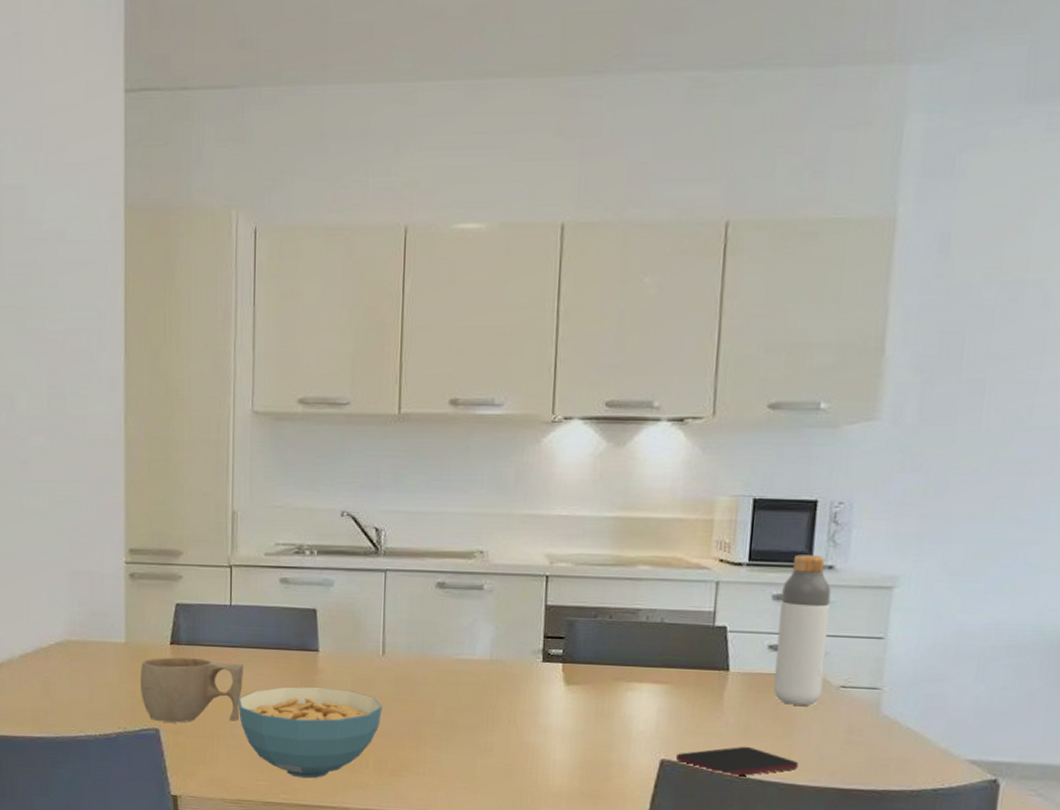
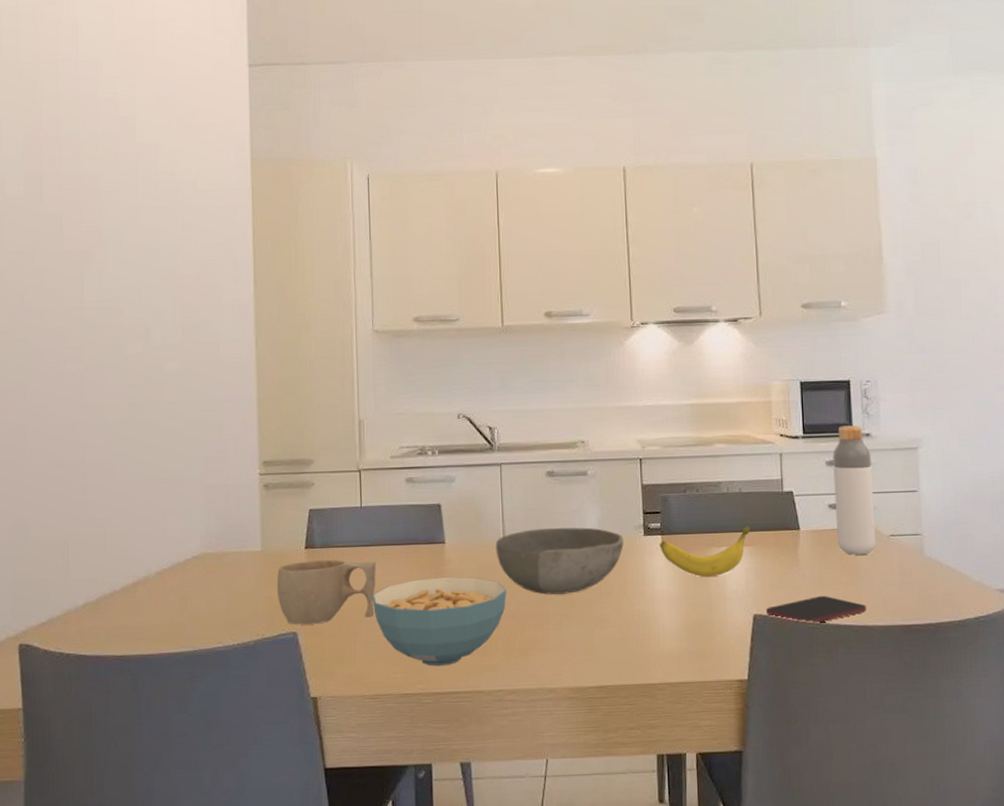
bowl: none [373,644,518,717] -> present [495,527,624,595]
banana: none [558,661,670,715] -> present [659,526,751,578]

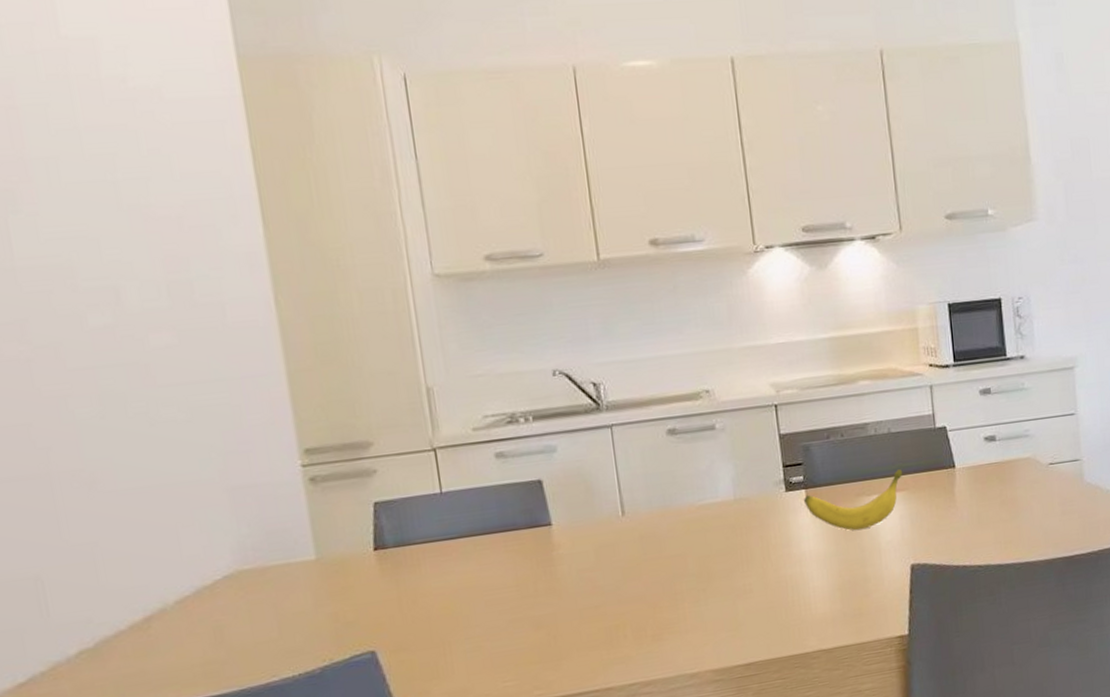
cup: present [277,560,376,625] -> none [340,556,473,643]
cereal bowl: present [372,576,507,667] -> none [466,560,632,668]
bowl: present [495,527,624,595] -> none [613,488,764,571]
smartphone: present [766,595,866,625] -> none [924,535,1028,568]
bottle: present [833,425,876,555] -> none [986,348,1036,489]

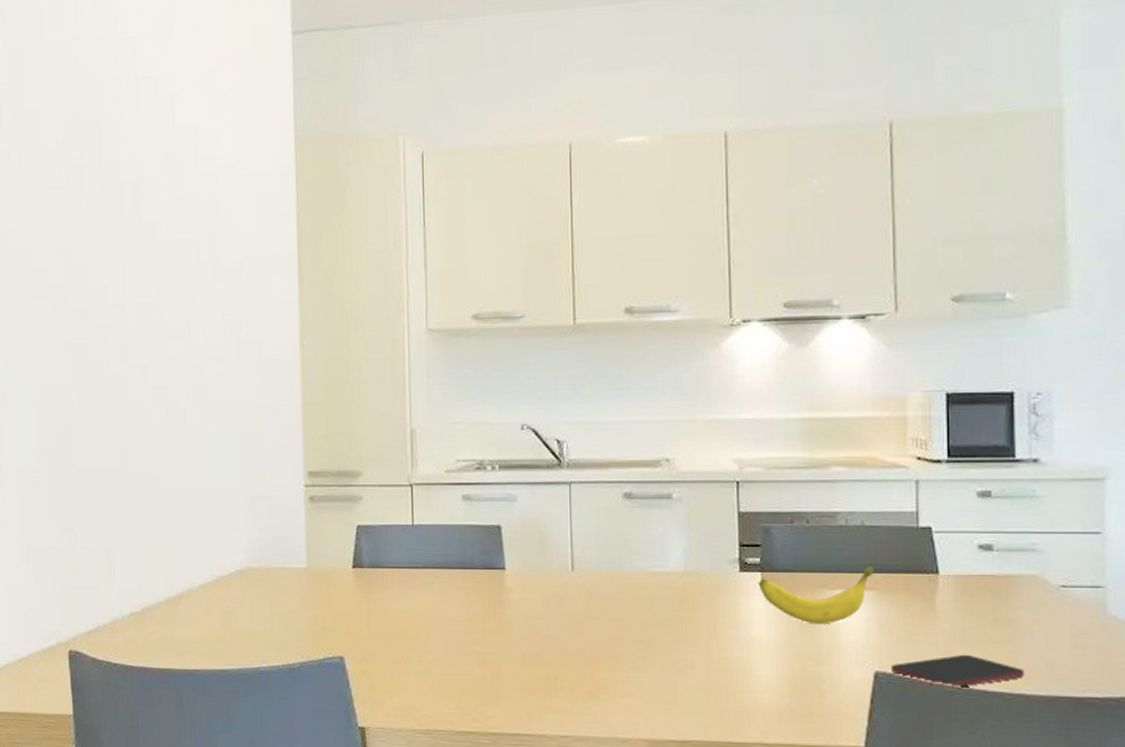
smartphone: none [924,535,1028,568] -> present [891,654,1024,689]

